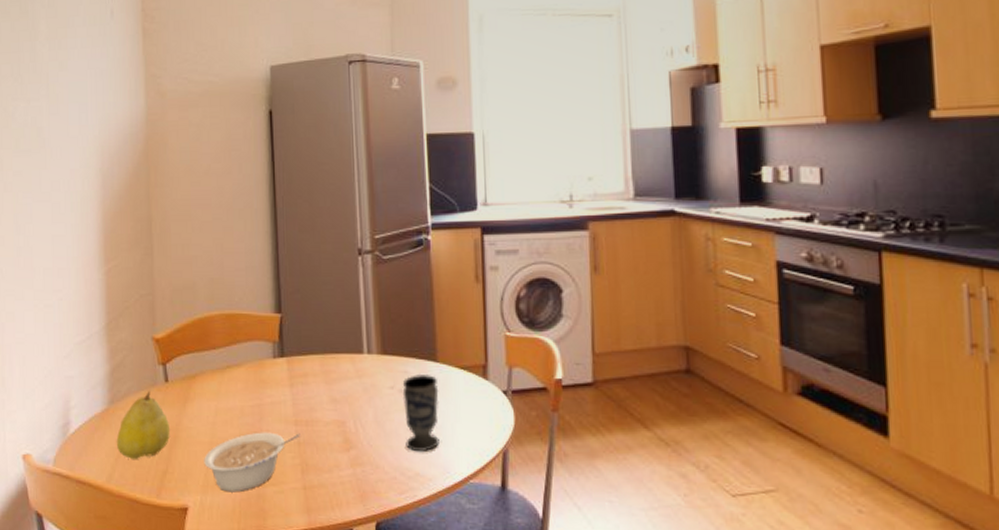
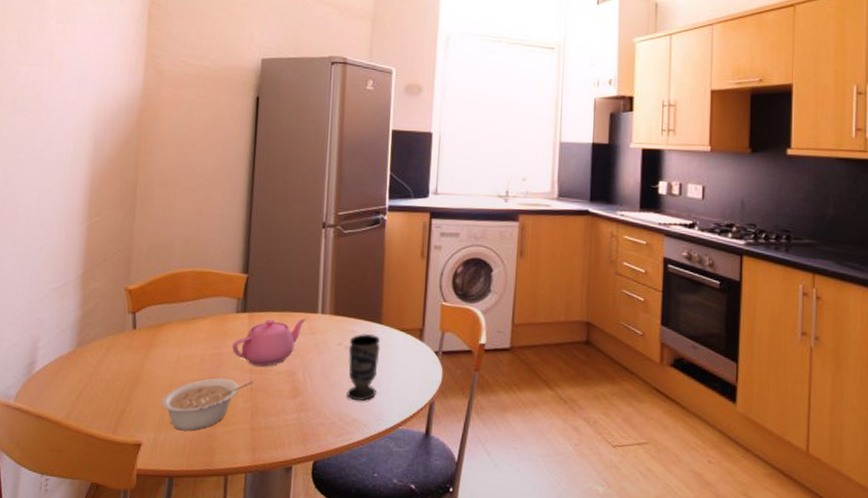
fruit: present [116,391,171,459] -> none [79,336,133,398]
teapot: none [273,360,351,417] -> present [232,318,306,367]

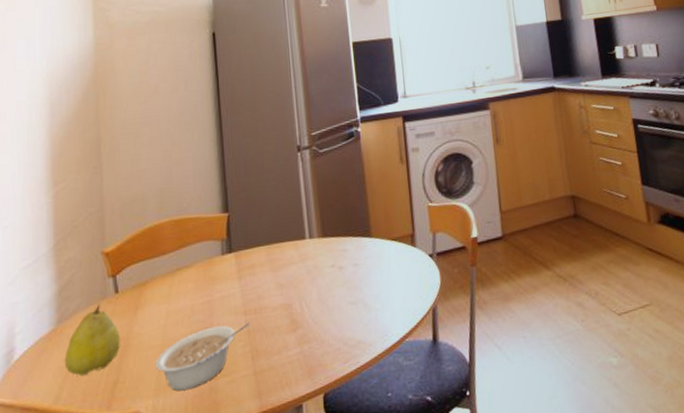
fruit: none [79,336,133,398] -> present [64,305,121,376]
teapot: present [232,318,306,367] -> none [222,246,295,307]
cup: present [347,333,380,401] -> none [341,249,377,321]

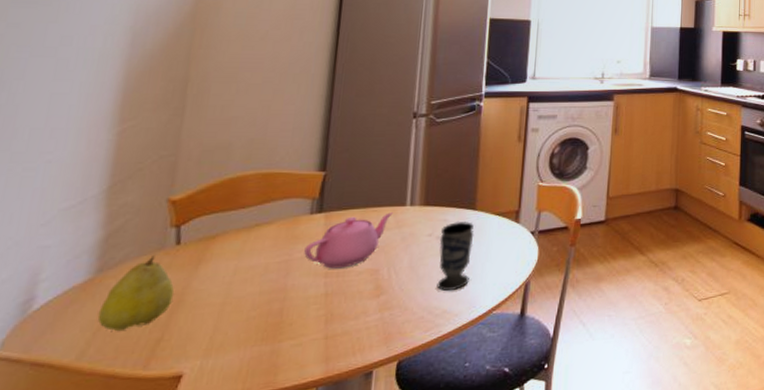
legume: present [155,322,250,391] -> none [211,285,329,353]
teapot: none [222,246,295,307] -> present [304,212,393,269]
cup: none [341,249,377,321] -> present [437,221,474,291]

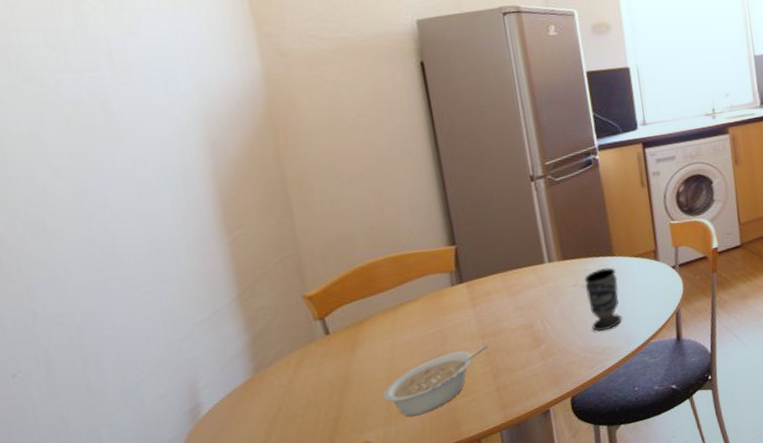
fruit: present [97,256,175,331] -> none [268,348,339,419]
legume: none [211,285,329,353] -> present [383,344,488,417]
teapot: present [304,212,393,269] -> none [455,271,533,331]

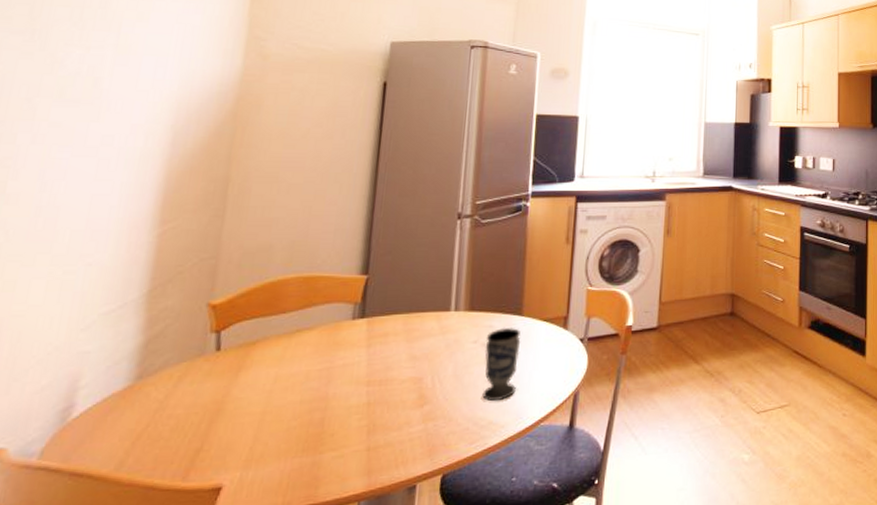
legume: present [383,344,488,417] -> none [251,393,372,464]

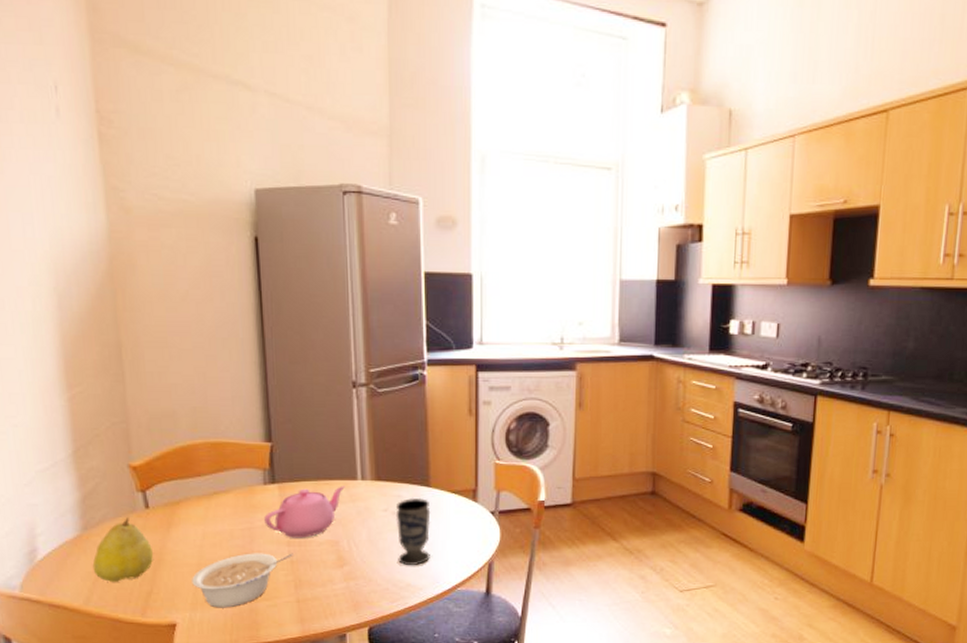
fruit: none [136,362,215,440] -> present [92,517,154,582]
legume: none [251,393,372,464] -> present [192,553,293,608]
teapot: none [346,318,437,377] -> present [264,486,345,538]

